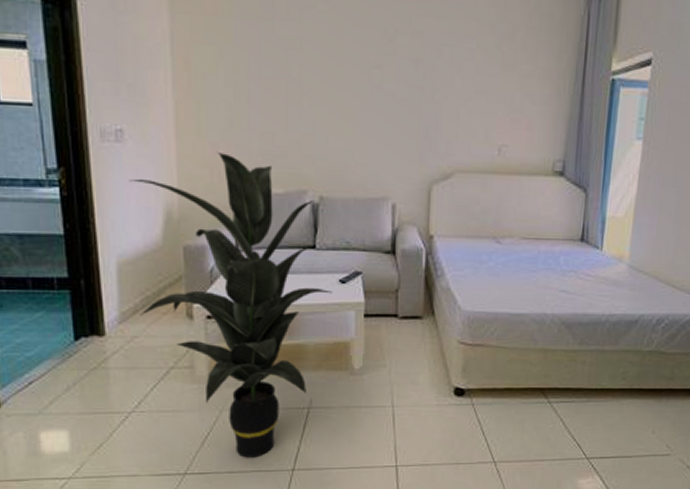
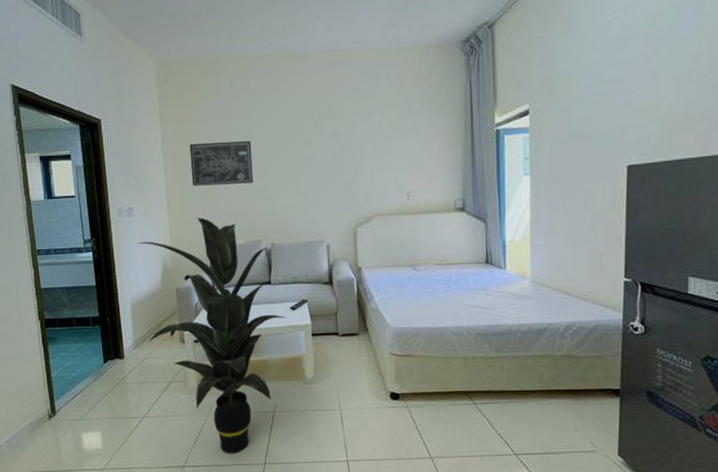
wall art: none [212,47,301,113] -> present [189,141,253,186]

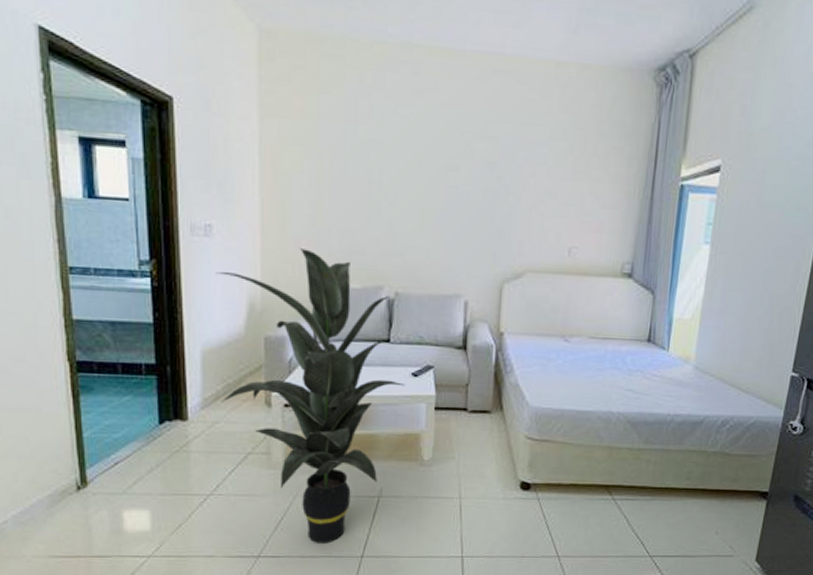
wall art: present [189,141,253,186] -> none [296,148,381,212]

